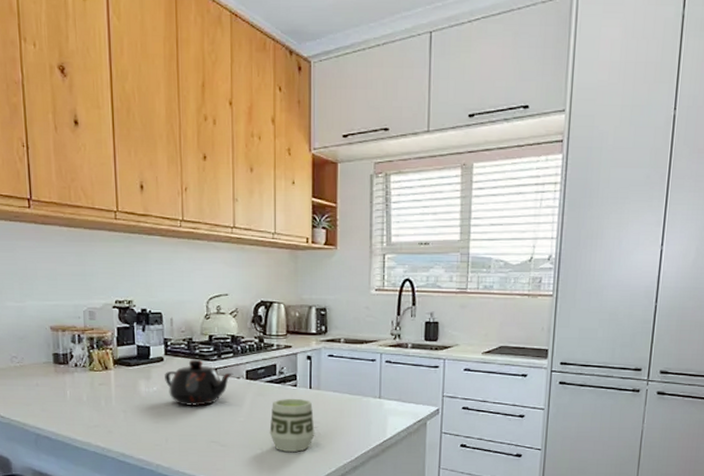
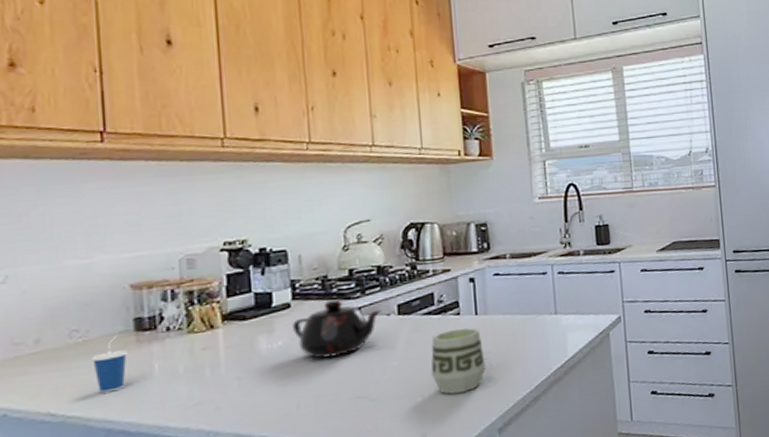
cup: none [25,364,49,407] -> present [91,334,127,394]

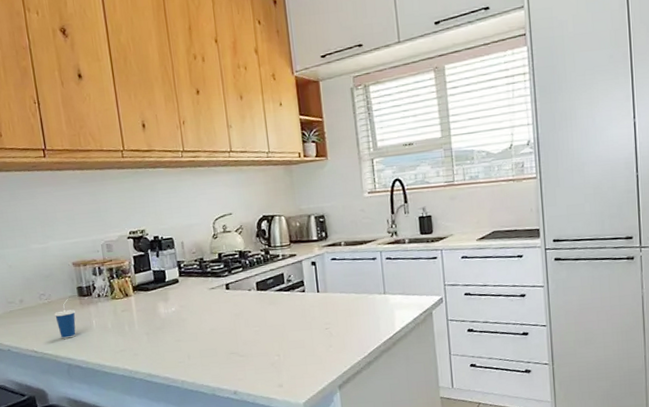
teapot: present [293,299,382,359] -> none [181,277,245,322]
cup: present [431,328,486,394] -> none [283,303,328,355]

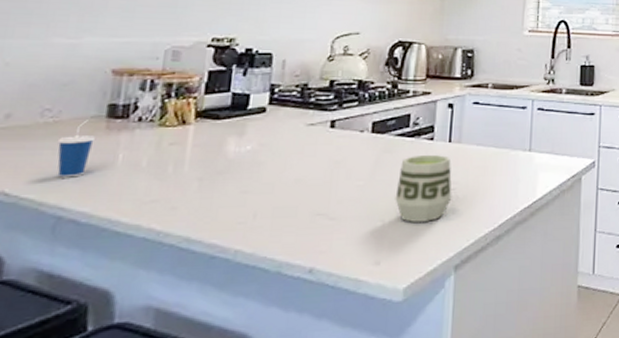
cup: none [283,303,328,355] -> present [395,154,452,222]

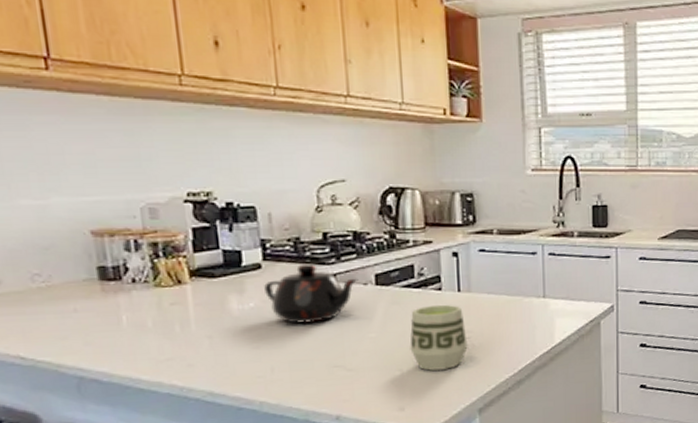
cup: present [57,118,95,178] -> none [56,281,94,341]
teapot: none [264,109,356,168] -> present [264,263,359,324]

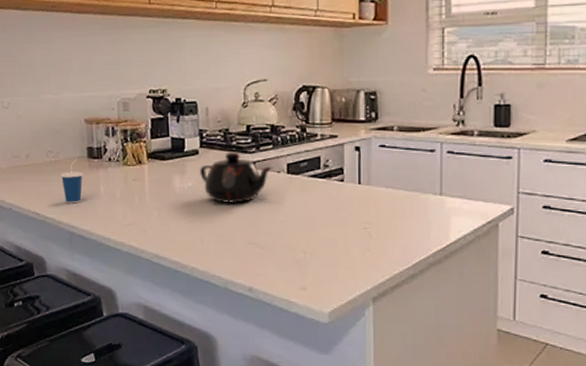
cup: none [56,281,94,341] -> present [60,158,83,204]
cup: present [410,304,468,371] -> none [313,195,365,256]

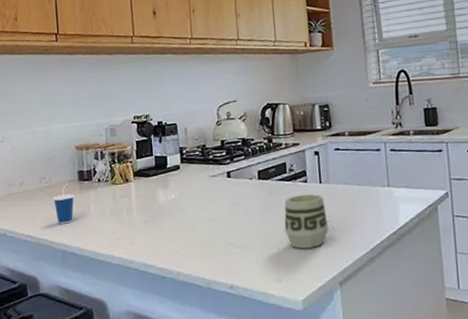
teapot: present [200,151,273,203] -> none [181,164,246,211]
cup: none [313,195,365,256] -> present [284,193,329,249]

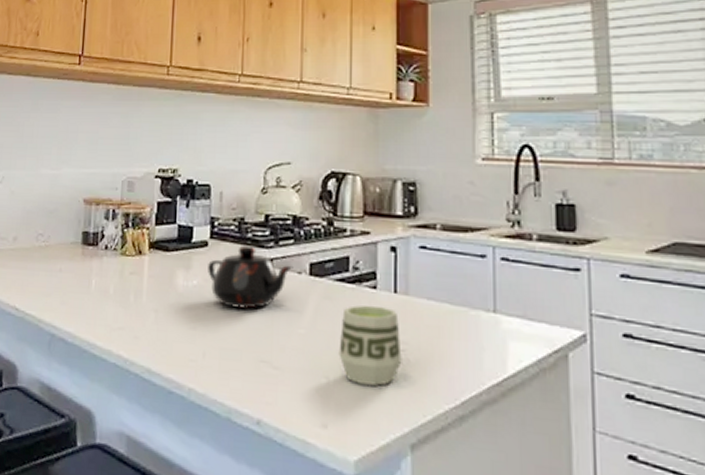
cup: present [52,182,74,224] -> none [48,244,74,299]
teapot: none [181,164,246,211] -> present [208,245,294,309]

